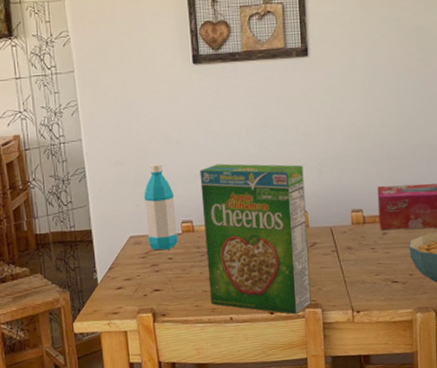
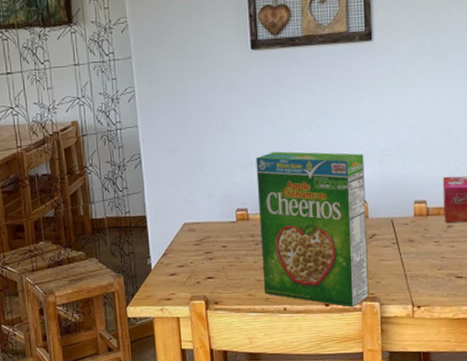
water bottle: present [144,163,178,250] -> none [199,150,232,238]

